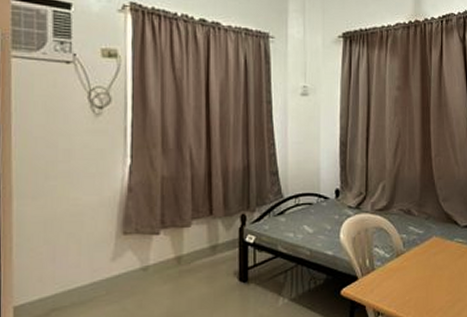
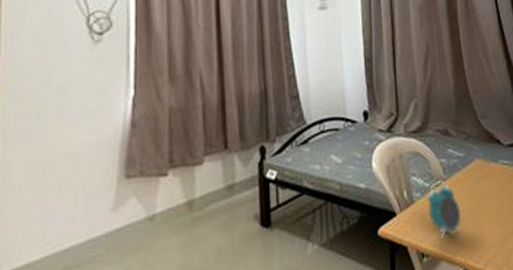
alarm clock: none [386,253,415,301] -> present [427,181,461,238]

